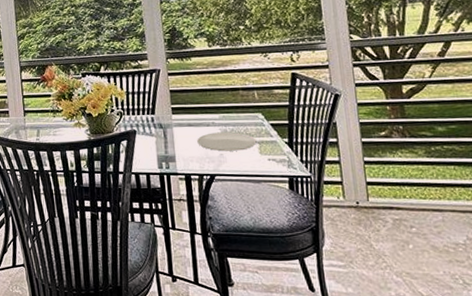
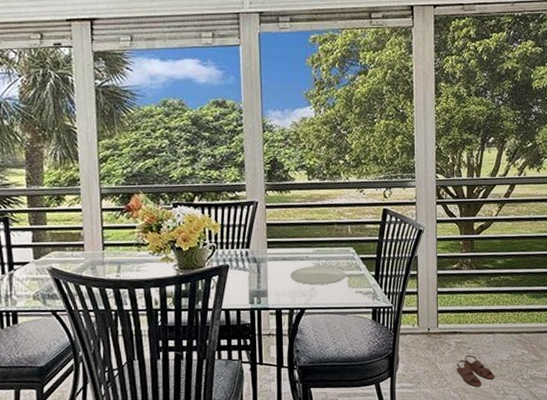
sandal: none [397,234,449,273] -> present [457,354,495,387]

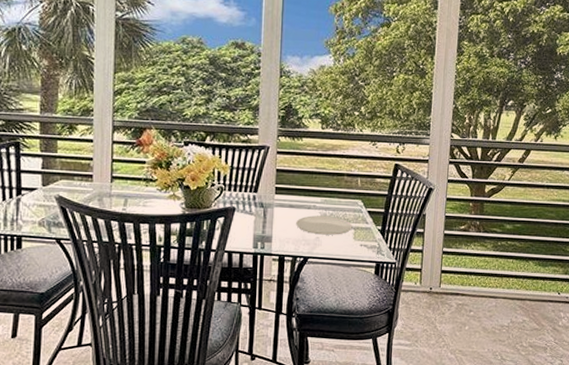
sandal: present [457,354,495,387] -> none [455,317,494,350]

